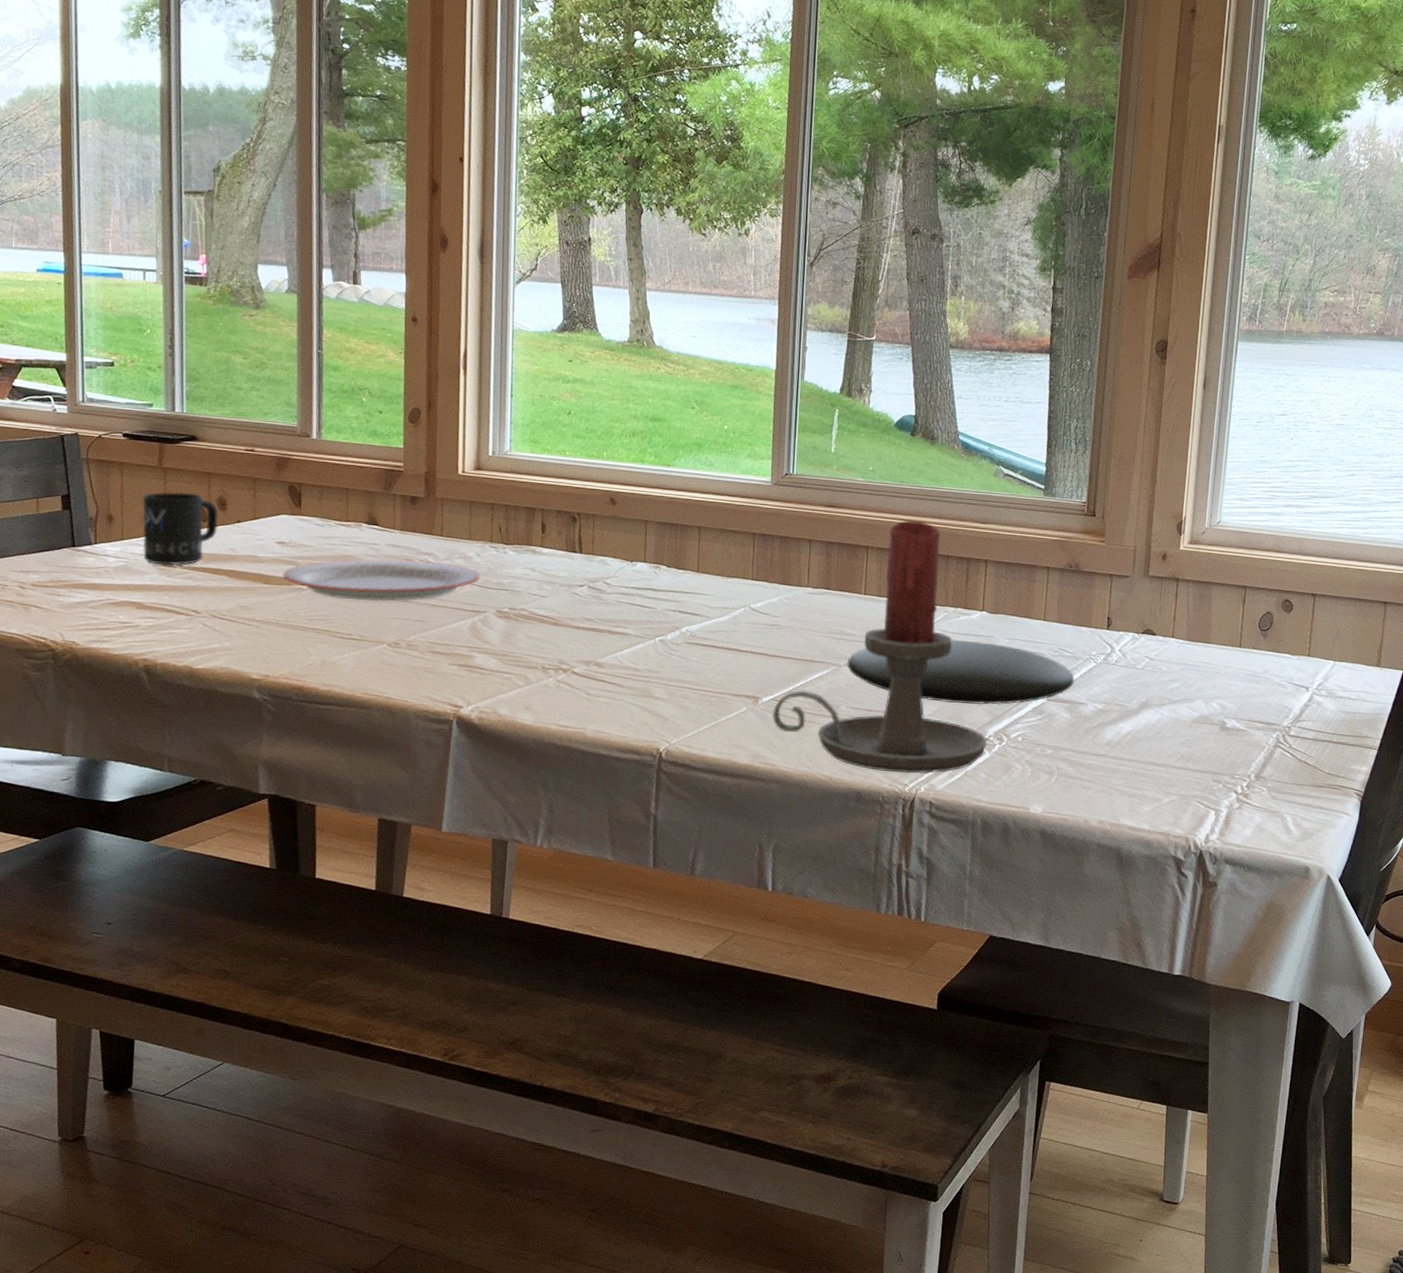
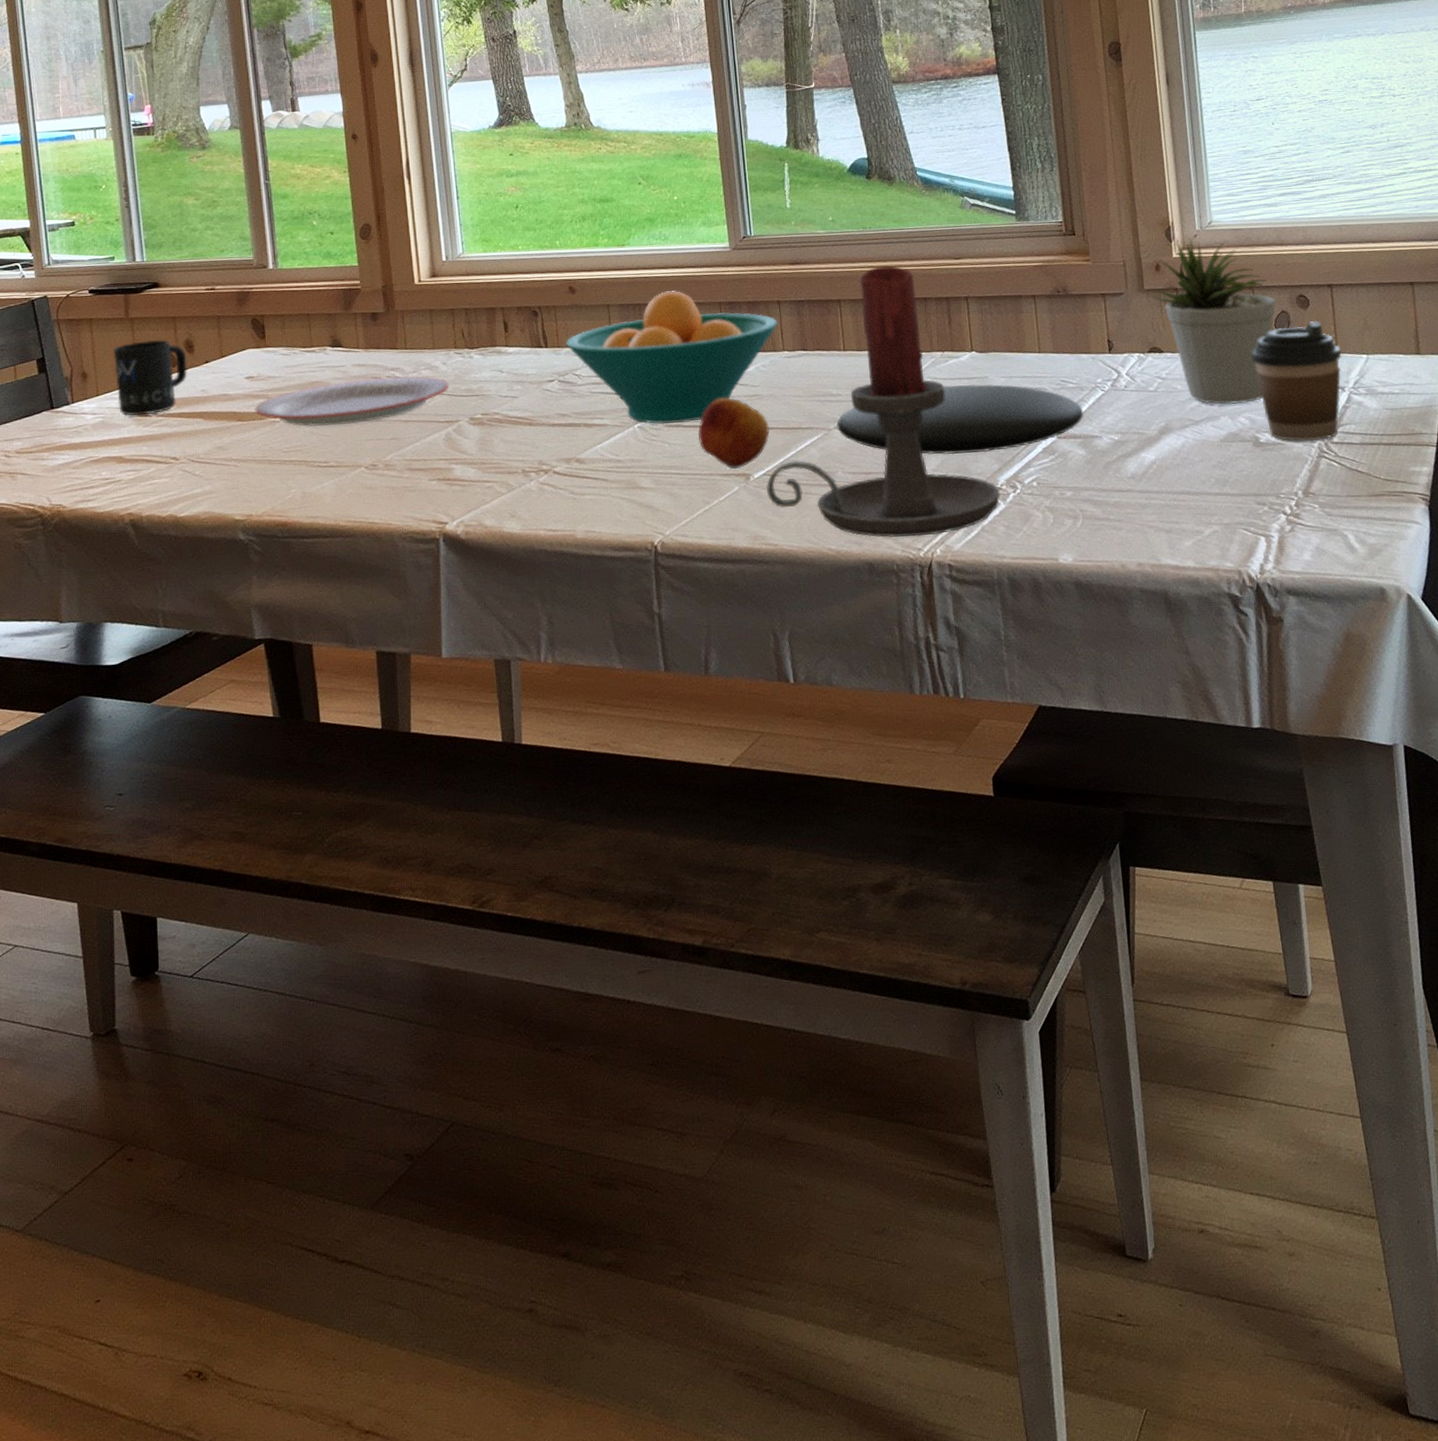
fruit bowl: none [600,515,807,642] -> present [566,291,778,425]
apple: none [715,623,784,691] -> present [697,398,770,470]
potted plant: none [1155,532,1263,690] -> present [1152,237,1276,405]
coffee cup: none [1233,624,1313,732] -> present [1251,320,1342,442]

